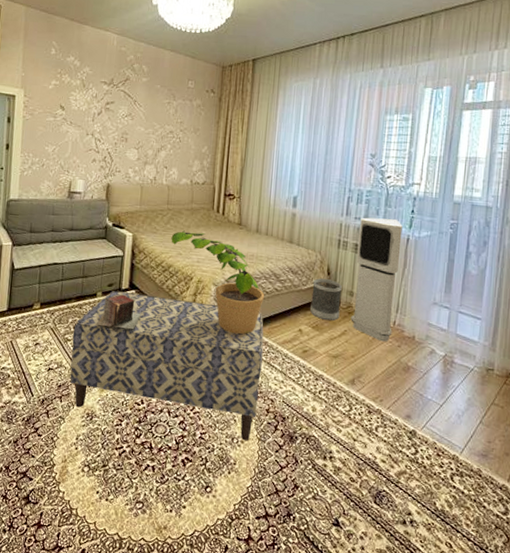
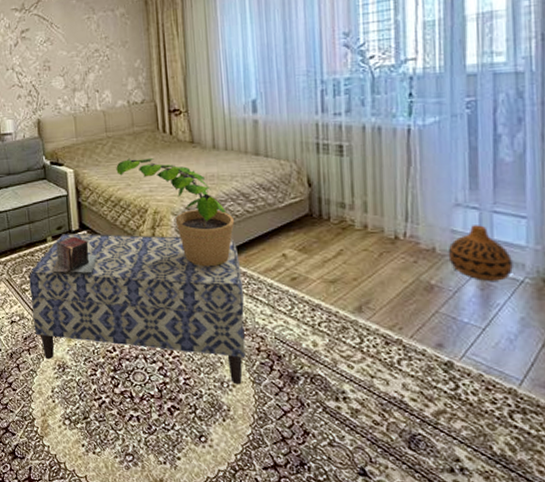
wastebasket: present [310,278,342,321] -> none [291,192,331,241]
air purifier: present [351,217,403,342] -> none [341,108,404,259]
vase: none [423,321,468,368] -> present [447,225,513,281]

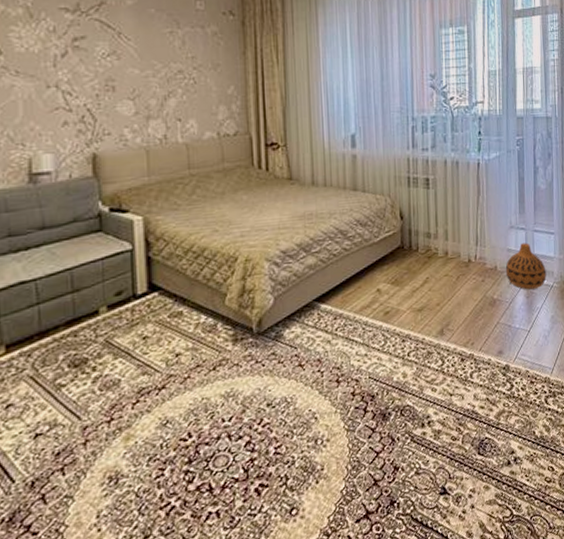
bench: present [29,234,246,385] -> none [68,279,341,474]
decorative box: present [51,236,97,277] -> none [103,301,171,358]
potted plant: present [116,158,234,267] -> none [200,198,332,315]

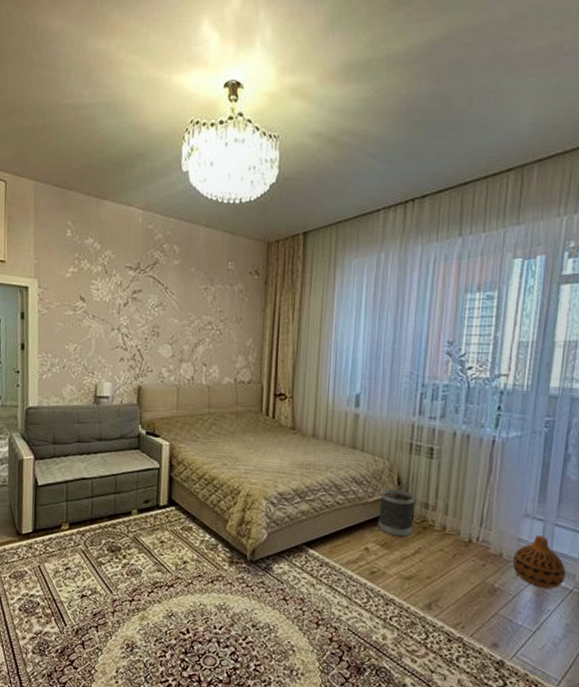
wastebasket: none [385,224,419,272] -> present [378,489,415,538]

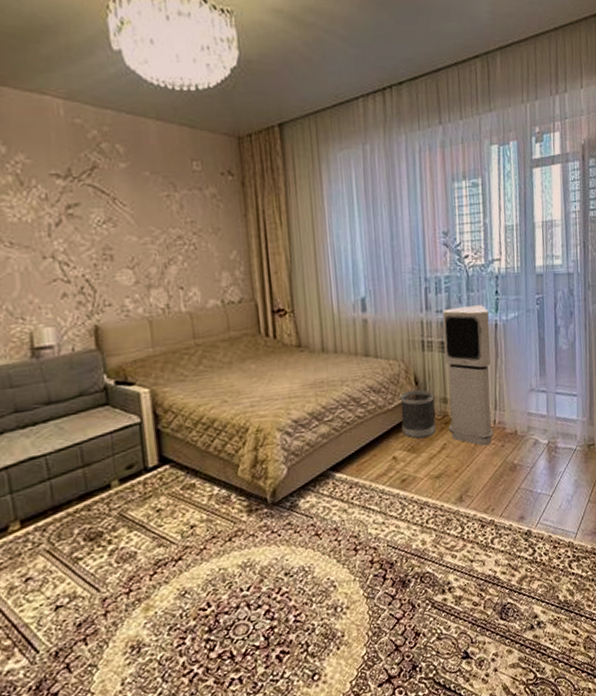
air purifier: none [426,416,487,561] -> present [443,305,494,446]
vase: present [512,535,566,589] -> none [526,405,569,454]

